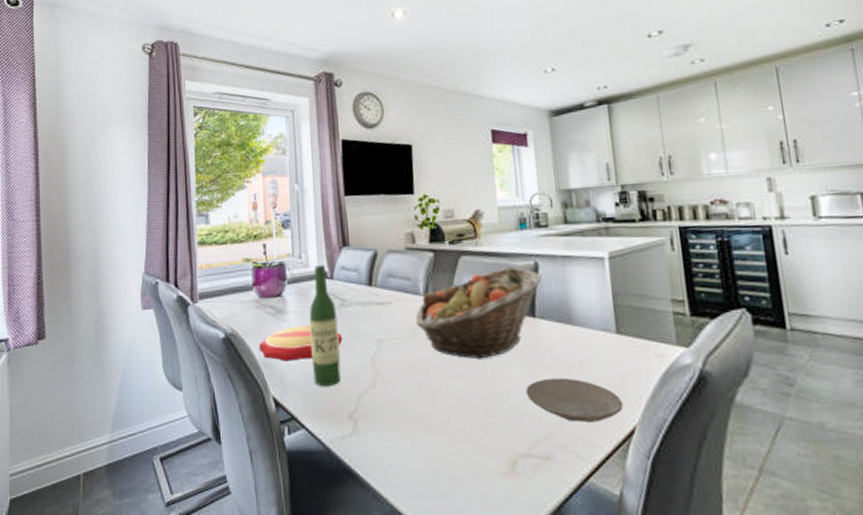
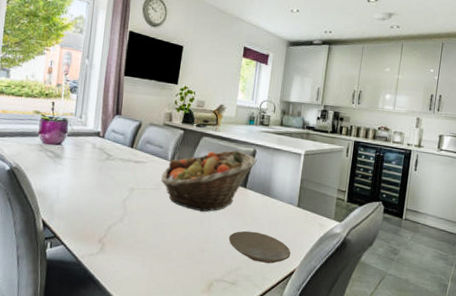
plate: present [259,325,343,361] -> none [36,169,104,195]
wine bottle: present [309,265,341,387] -> none [76,125,103,217]

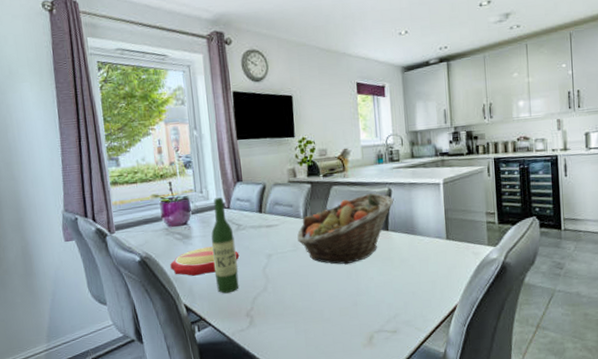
plate: none [36,169,104,195] -> present [170,246,240,276]
wine bottle: none [76,125,103,217] -> present [211,197,239,294]
plate: present [228,231,291,264] -> none [380,274,449,305]

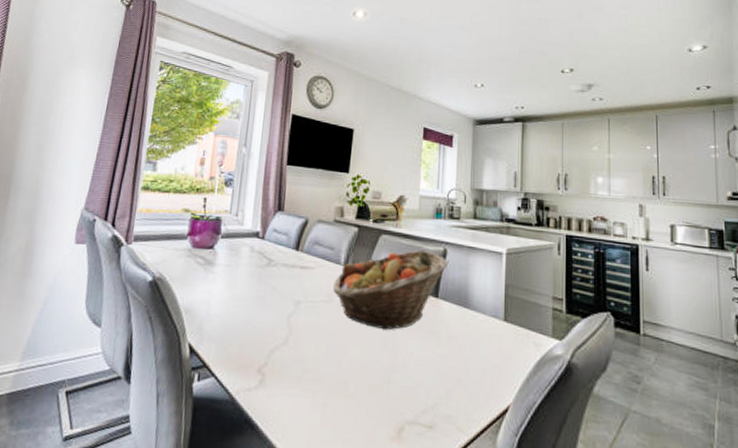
plate: present [170,246,240,276] -> none [183,278,264,311]
wine bottle: present [211,197,239,294] -> none [230,224,263,340]

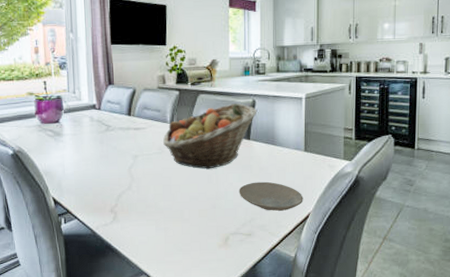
plate: none [420,354,502,398] -> present [239,181,303,211]

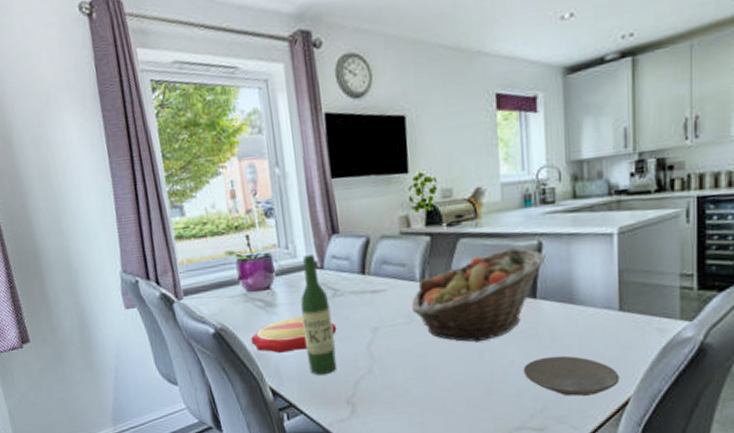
plate: none [41,144,107,171] -> present [251,316,337,353]
wine bottle: none [81,99,105,190] -> present [300,254,337,375]

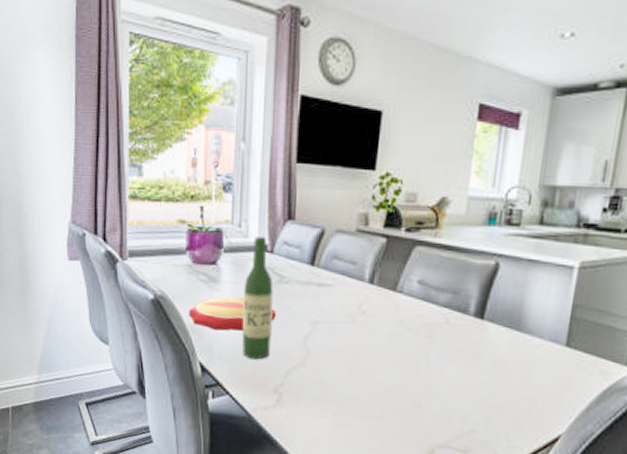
fruit basket: present [412,247,546,342] -> none [356,264,501,354]
plate: present [523,355,620,397] -> none [457,380,554,427]

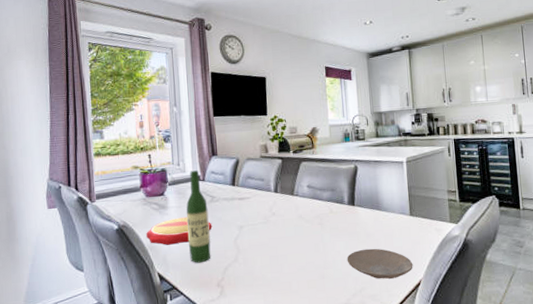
plate: none [457,380,554,427] -> present [347,248,413,279]

